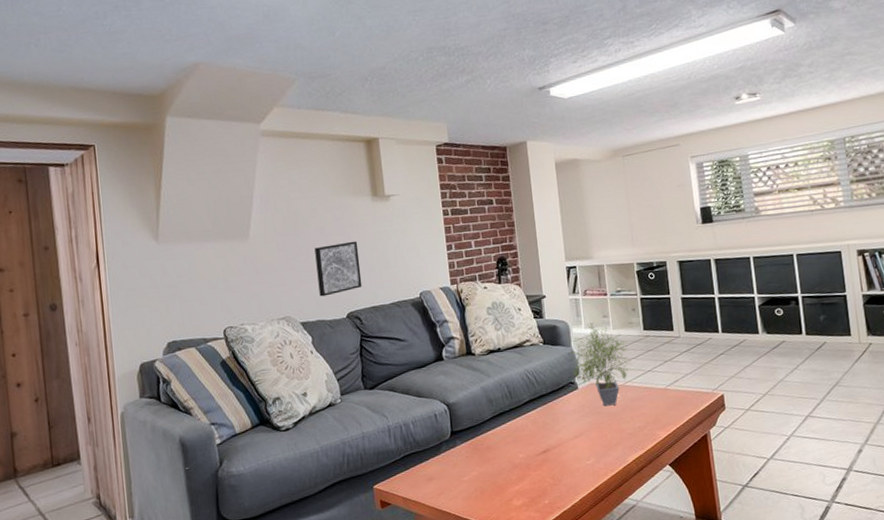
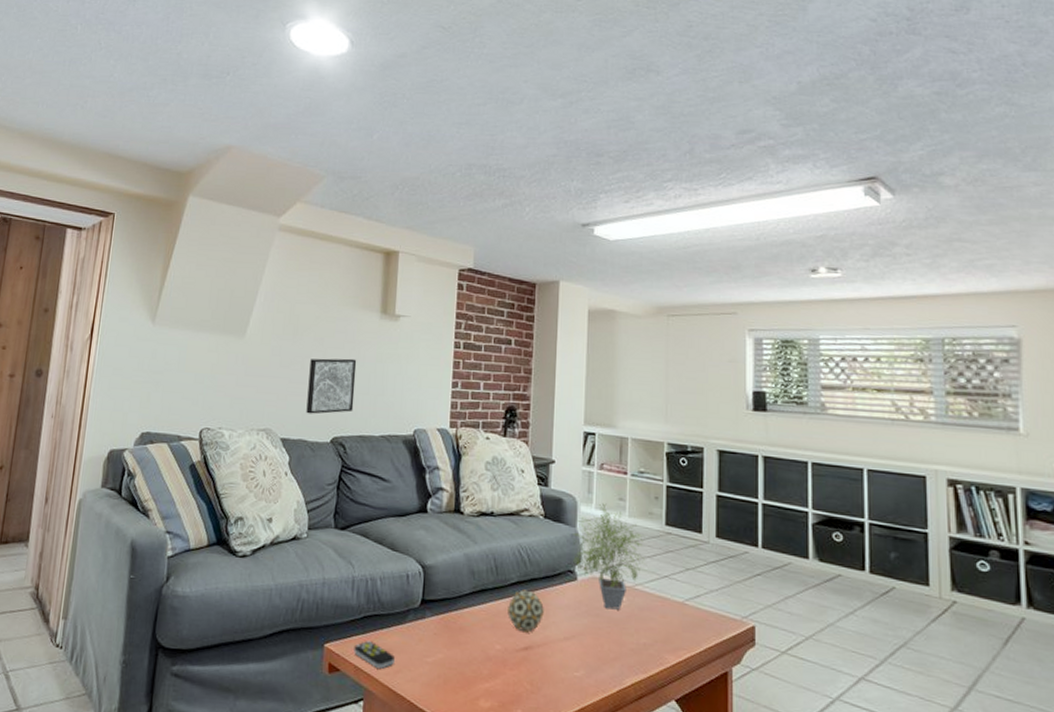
remote control: none [400,474,437,495] -> present [354,640,396,669]
decorative ball: none [524,405,555,439] -> present [507,589,544,633]

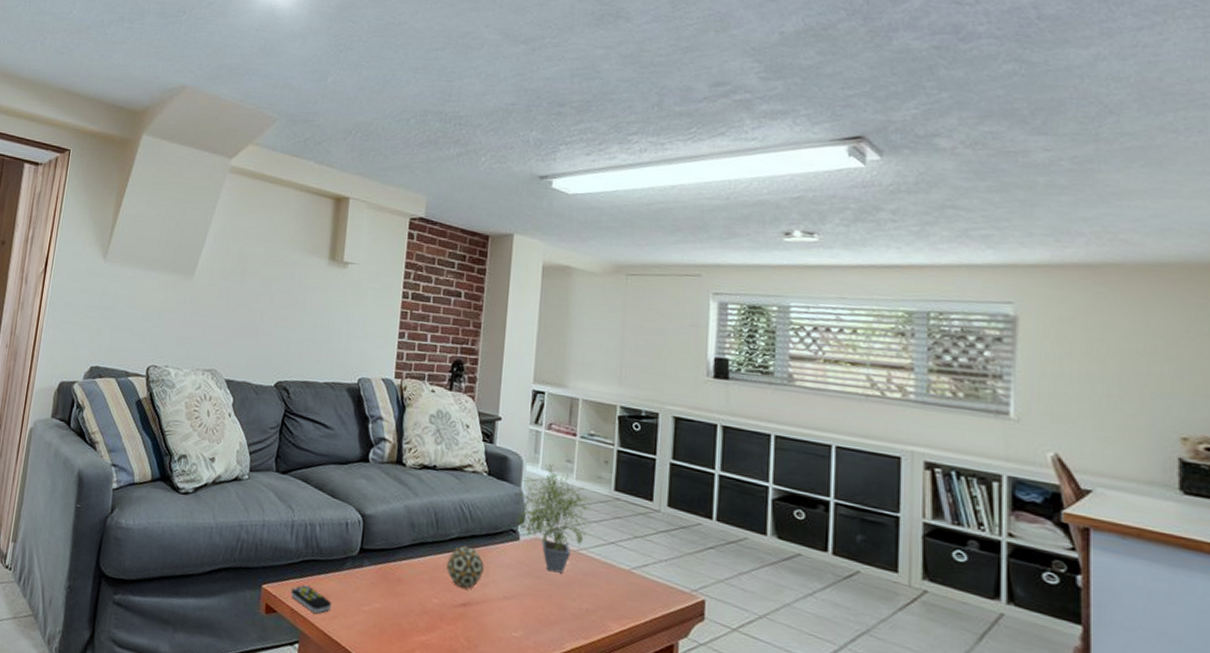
wall art: present [306,358,357,414] -> none [251,302,304,358]

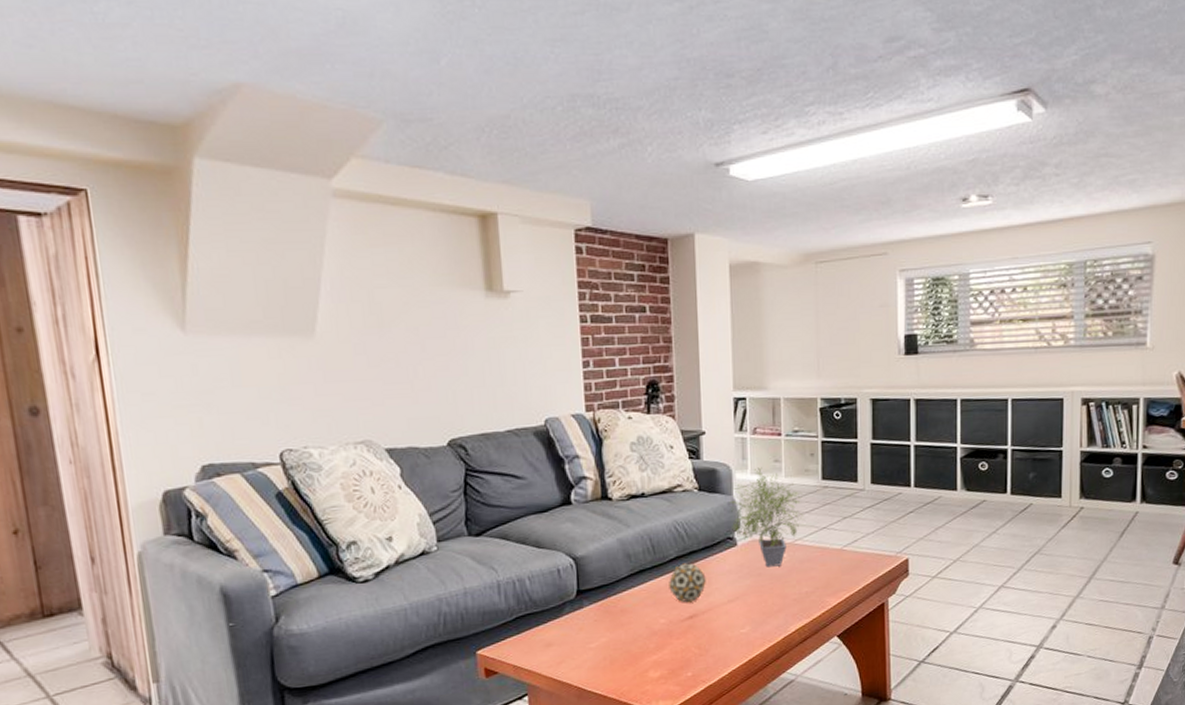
remote control: present [291,584,332,614] -> none [510,638,557,663]

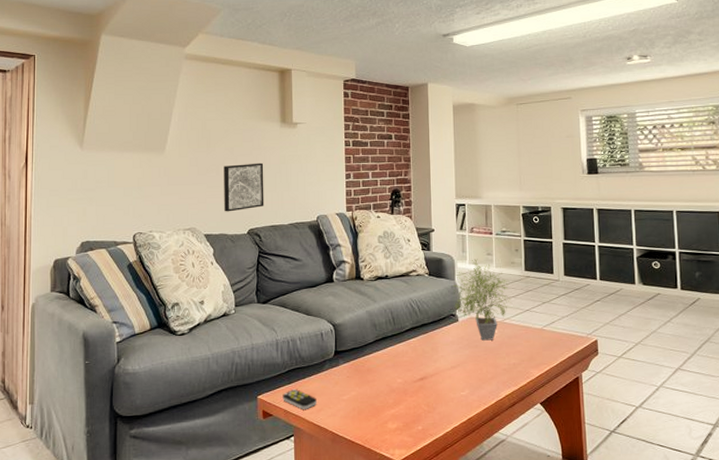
wall art: none [406,348,469,418] -> present [224,162,264,212]
remote control: none [510,638,557,663] -> present [282,388,318,409]
decorative ball: present [669,563,706,603] -> none [405,333,434,367]

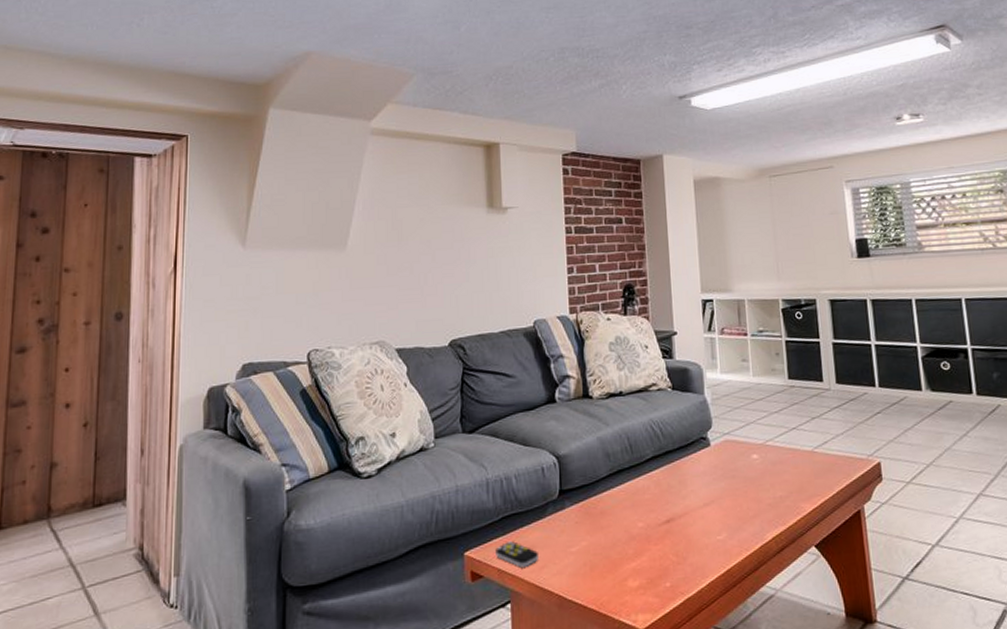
wall art: present [224,162,264,212] -> none [419,257,469,320]
potted plant: present [452,259,512,341] -> none [701,366,774,469]

